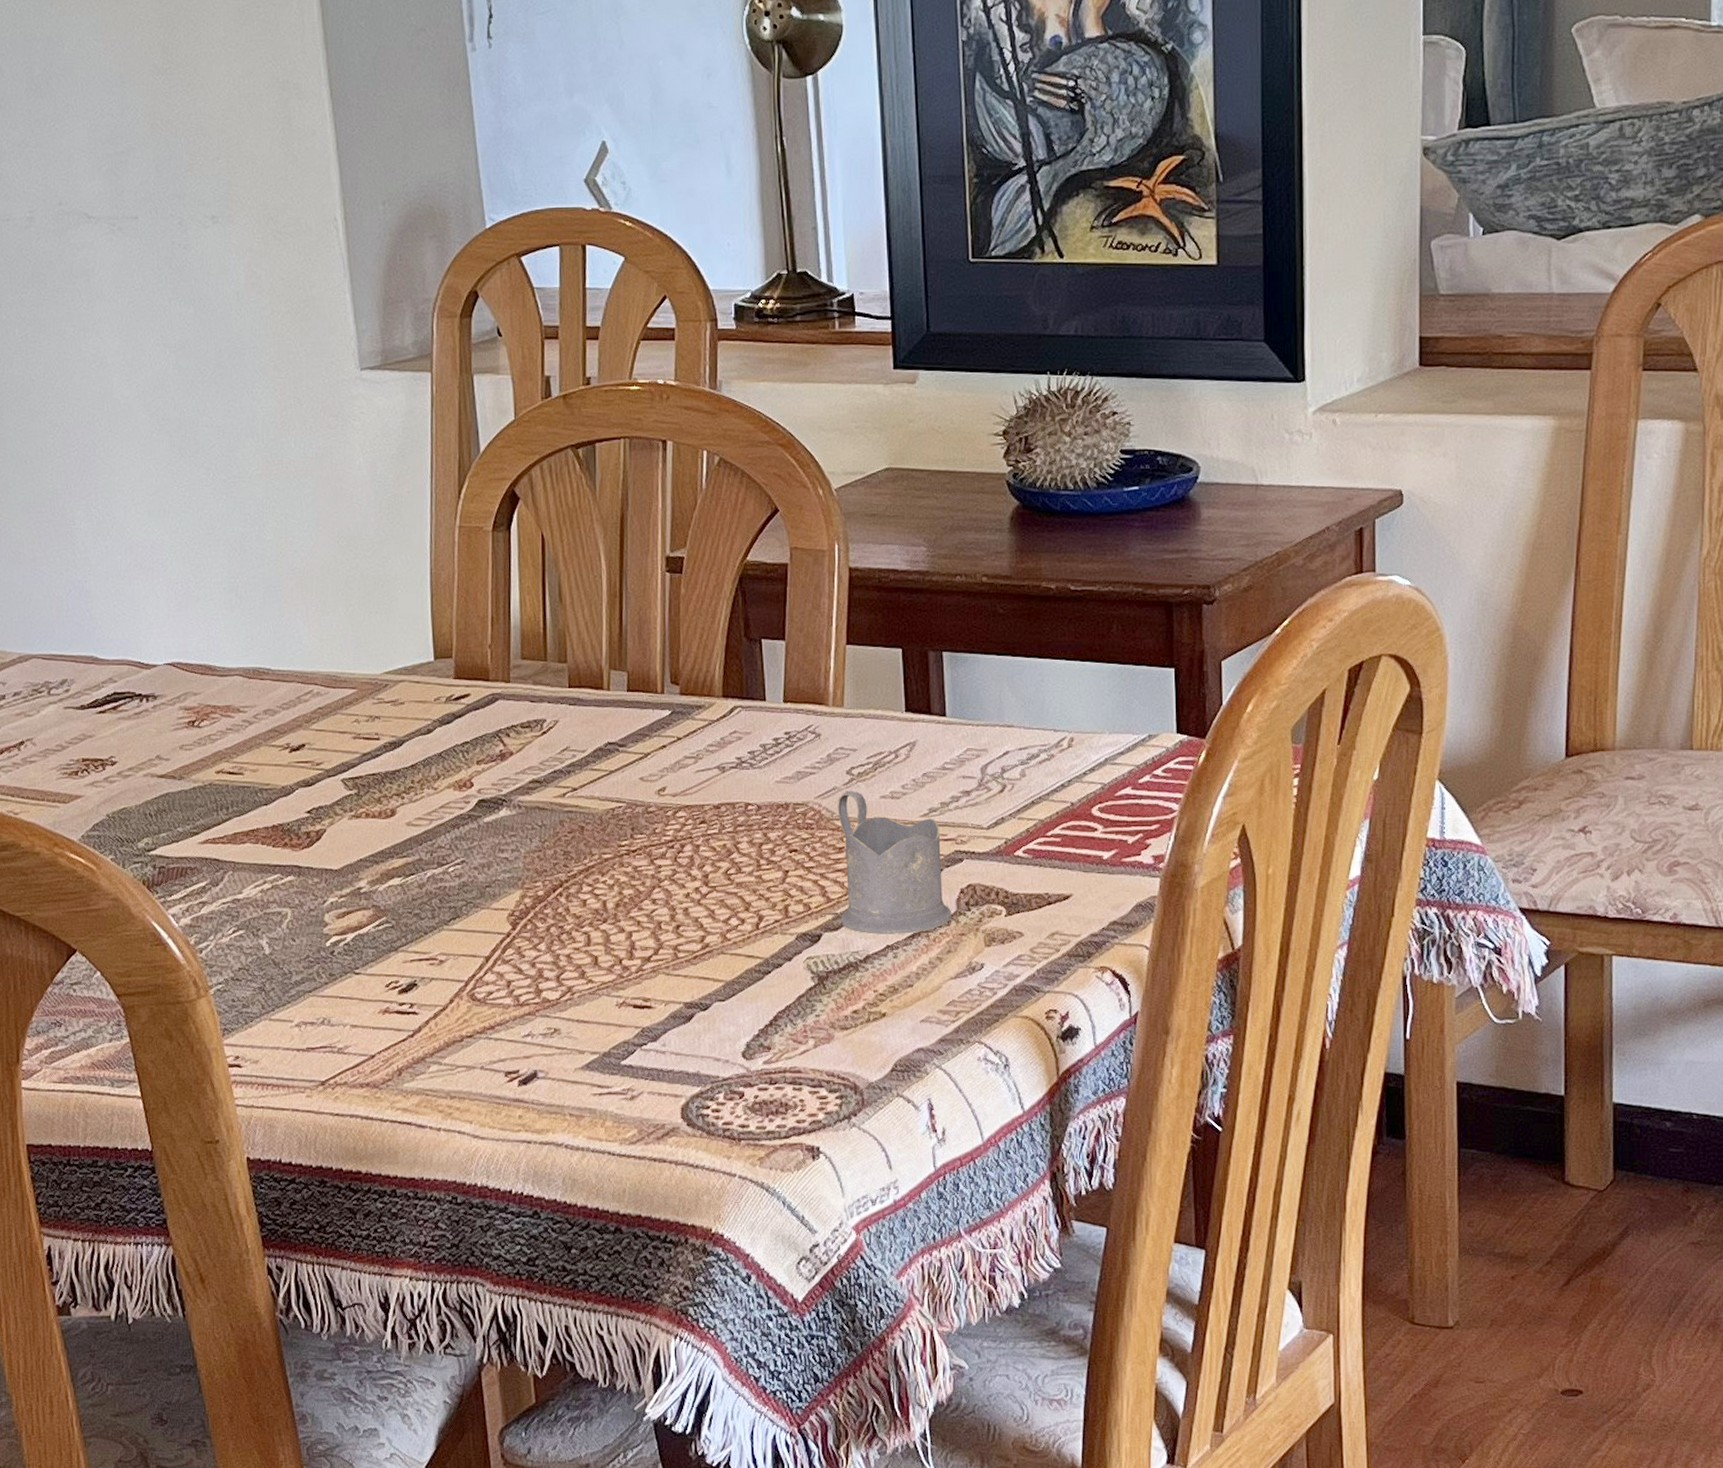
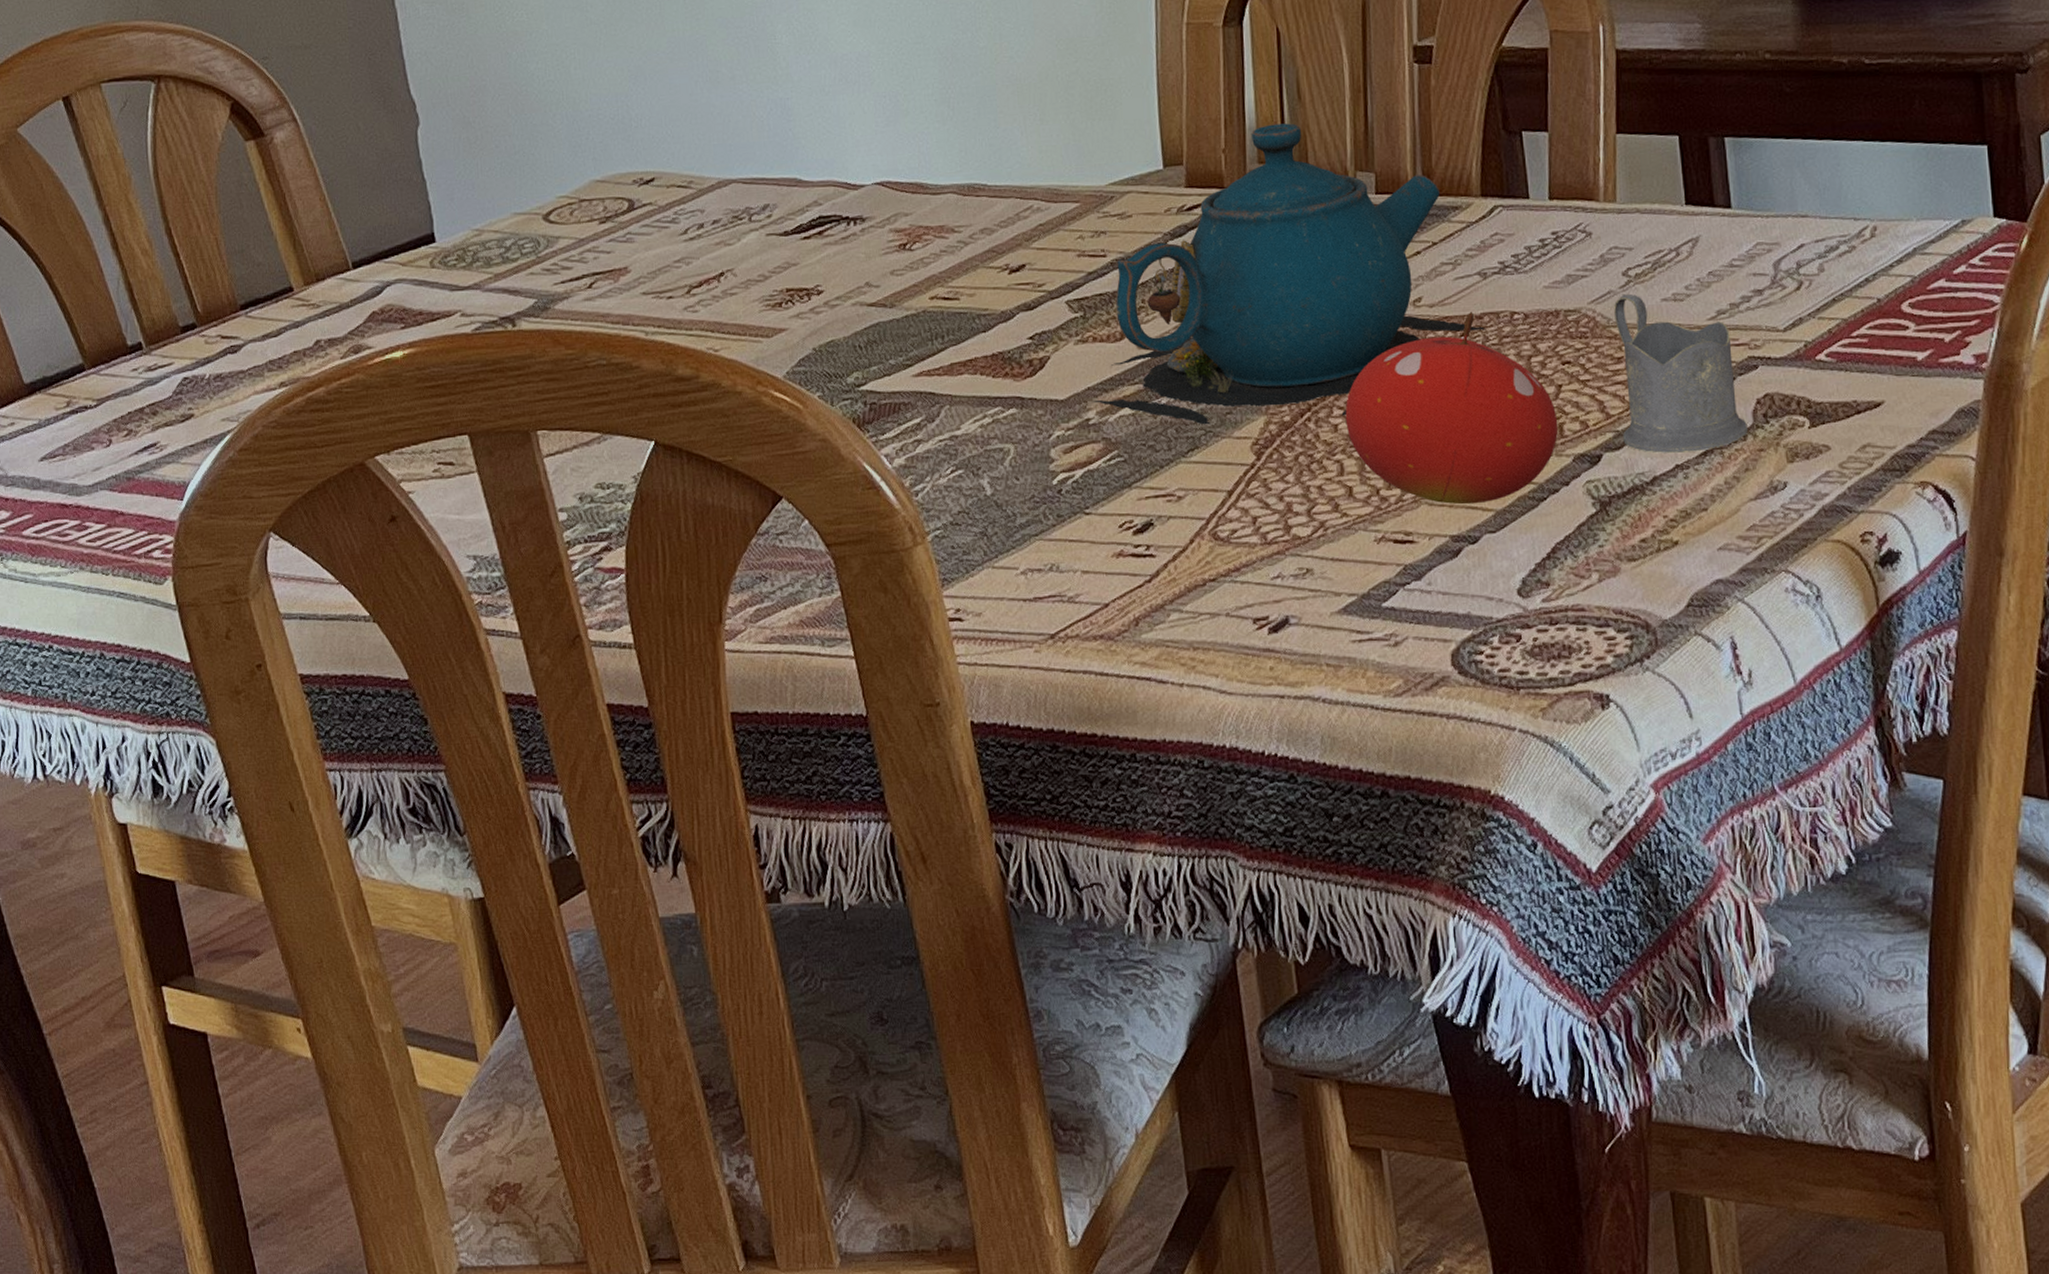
teapot: none [364,623,722,897] -> present [1093,123,1485,425]
fruit: none [593,801,784,975] -> present [1345,311,1559,505]

